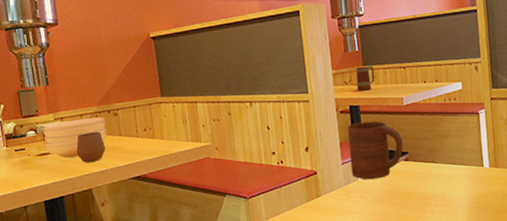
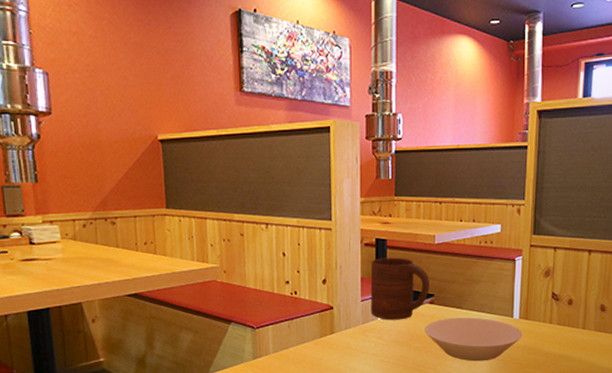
bowl: present [42,117,107,158] -> none [28,224,102,266]
cup: present [76,132,106,163] -> none [66,241,100,273]
beer mug: present [356,65,375,91] -> none [386,196,407,224]
dish: none [402,170,495,212] -> present [424,317,523,362]

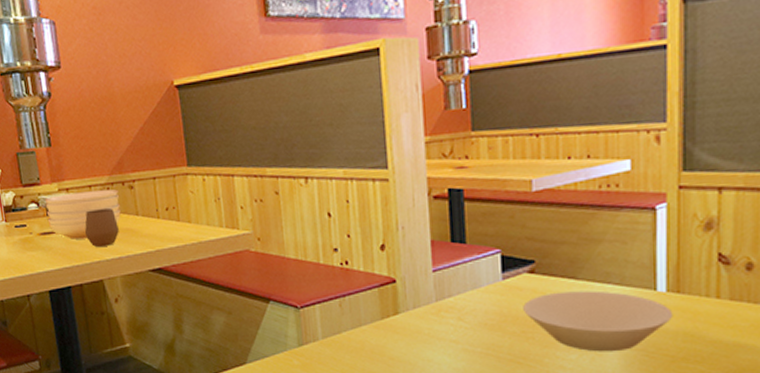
bowl: none [28,224,102,266] -> present [44,189,121,240]
cup: none [66,241,100,273] -> present [84,208,119,247]
cup: present [370,257,429,320] -> none [443,212,528,296]

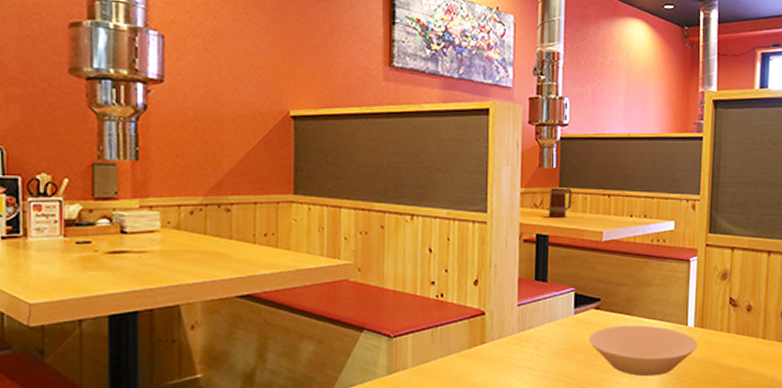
bowl: present [44,189,121,240] -> none [120,211,214,260]
cup: present [84,208,119,247] -> none [164,230,207,269]
beer mug: none [460,130,489,168] -> present [548,188,572,218]

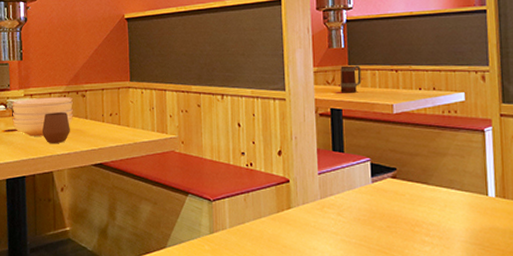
bowl: none [120,211,214,260] -> present [12,97,74,137]
cup: none [164,230,207,269] -> present [41,112,70,143]
dish: present [589,325,698,377] -> none [388,194,502,246]

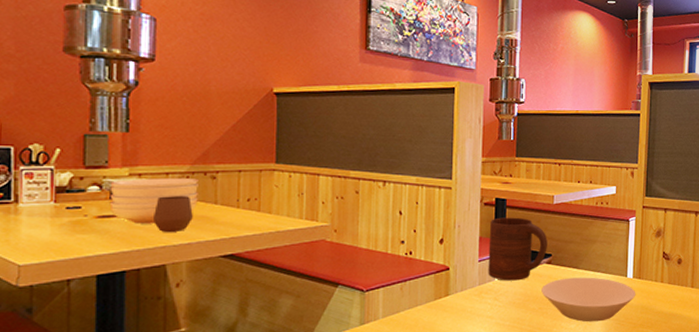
cup: none [327,128,391,196] -> present [488,217,548,281]
beer mug: present [340,65,361,93] -> none [506,157,527,184]
dish: none [388,194,502,246] -> present [541,277,636,322]

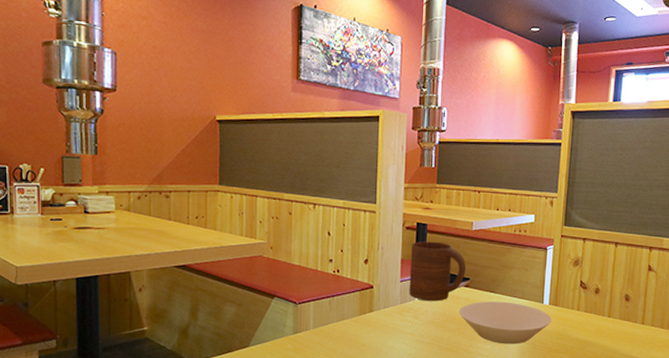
bowl: present [109,178,200,224] -> none [84,196,156,236]
cup: present [152,196,193,232] -> none [118,212,151,243]

